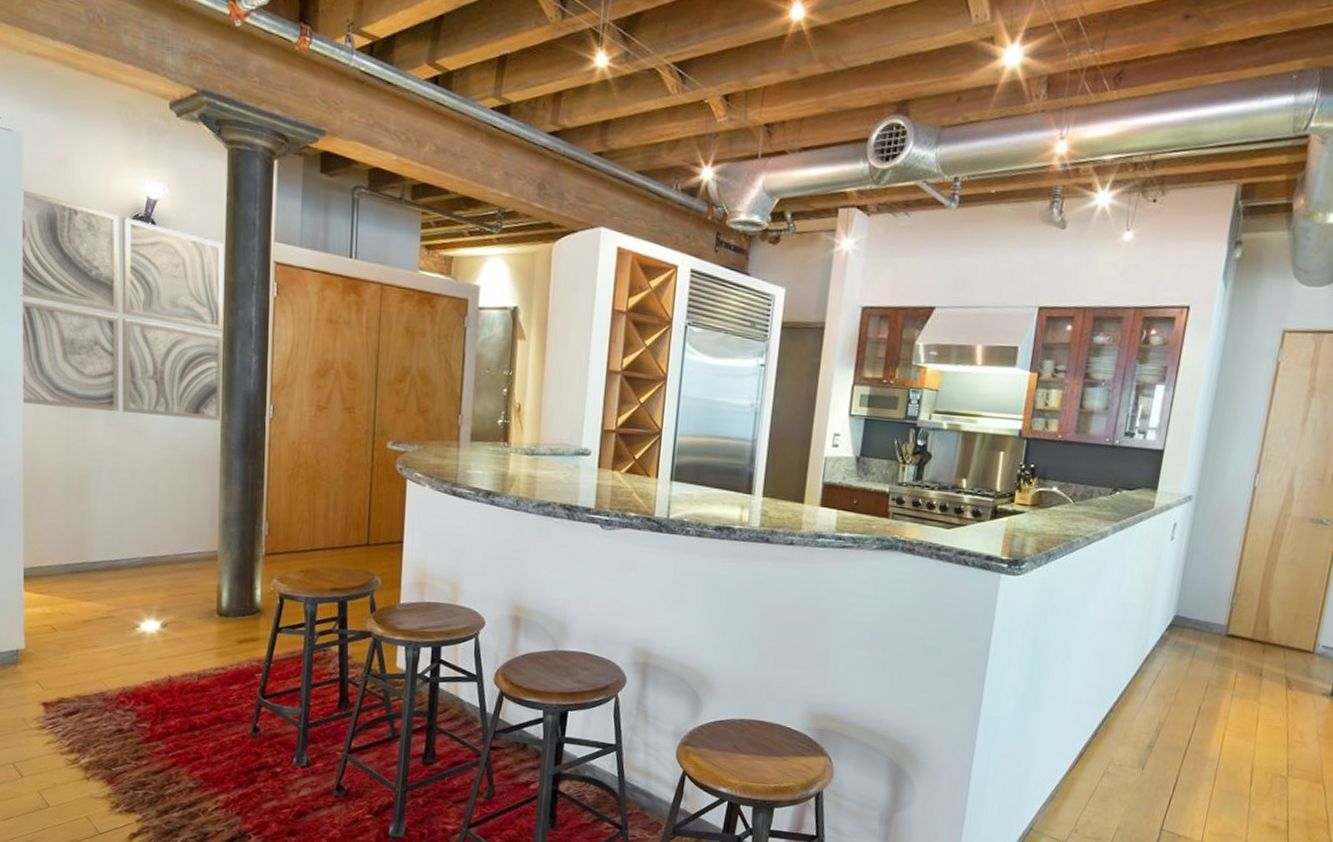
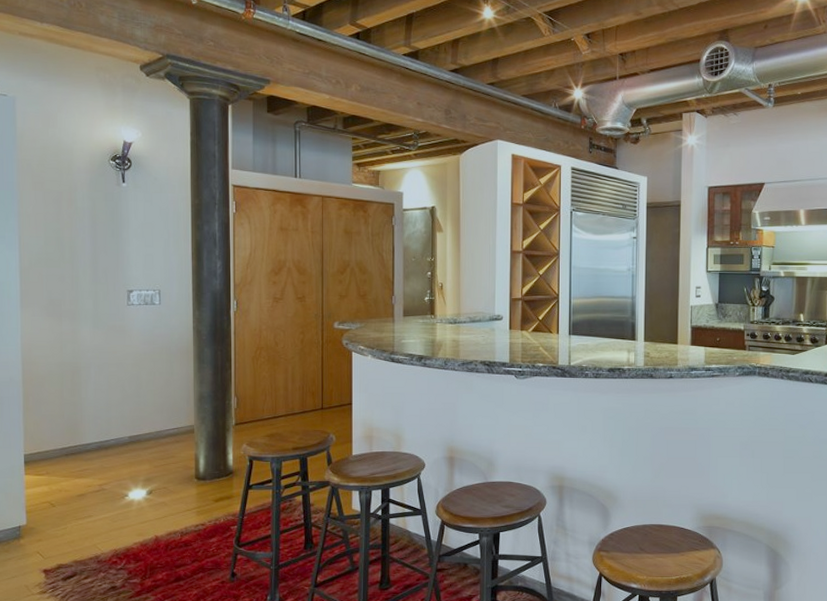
wall art: present [20,189,225,421] -> none [16,142,193,317]

